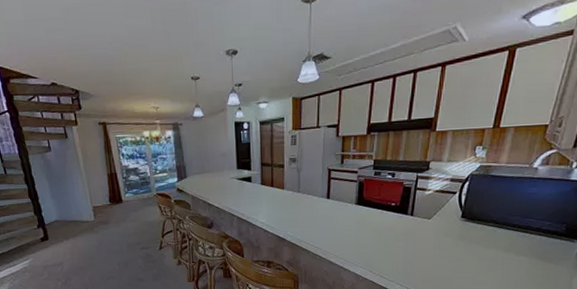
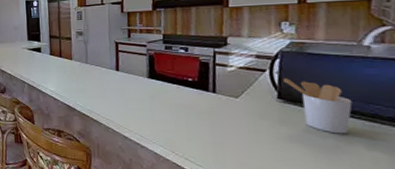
utensil holder: none [469,199,515,245] -> present [283,78,353,134]

